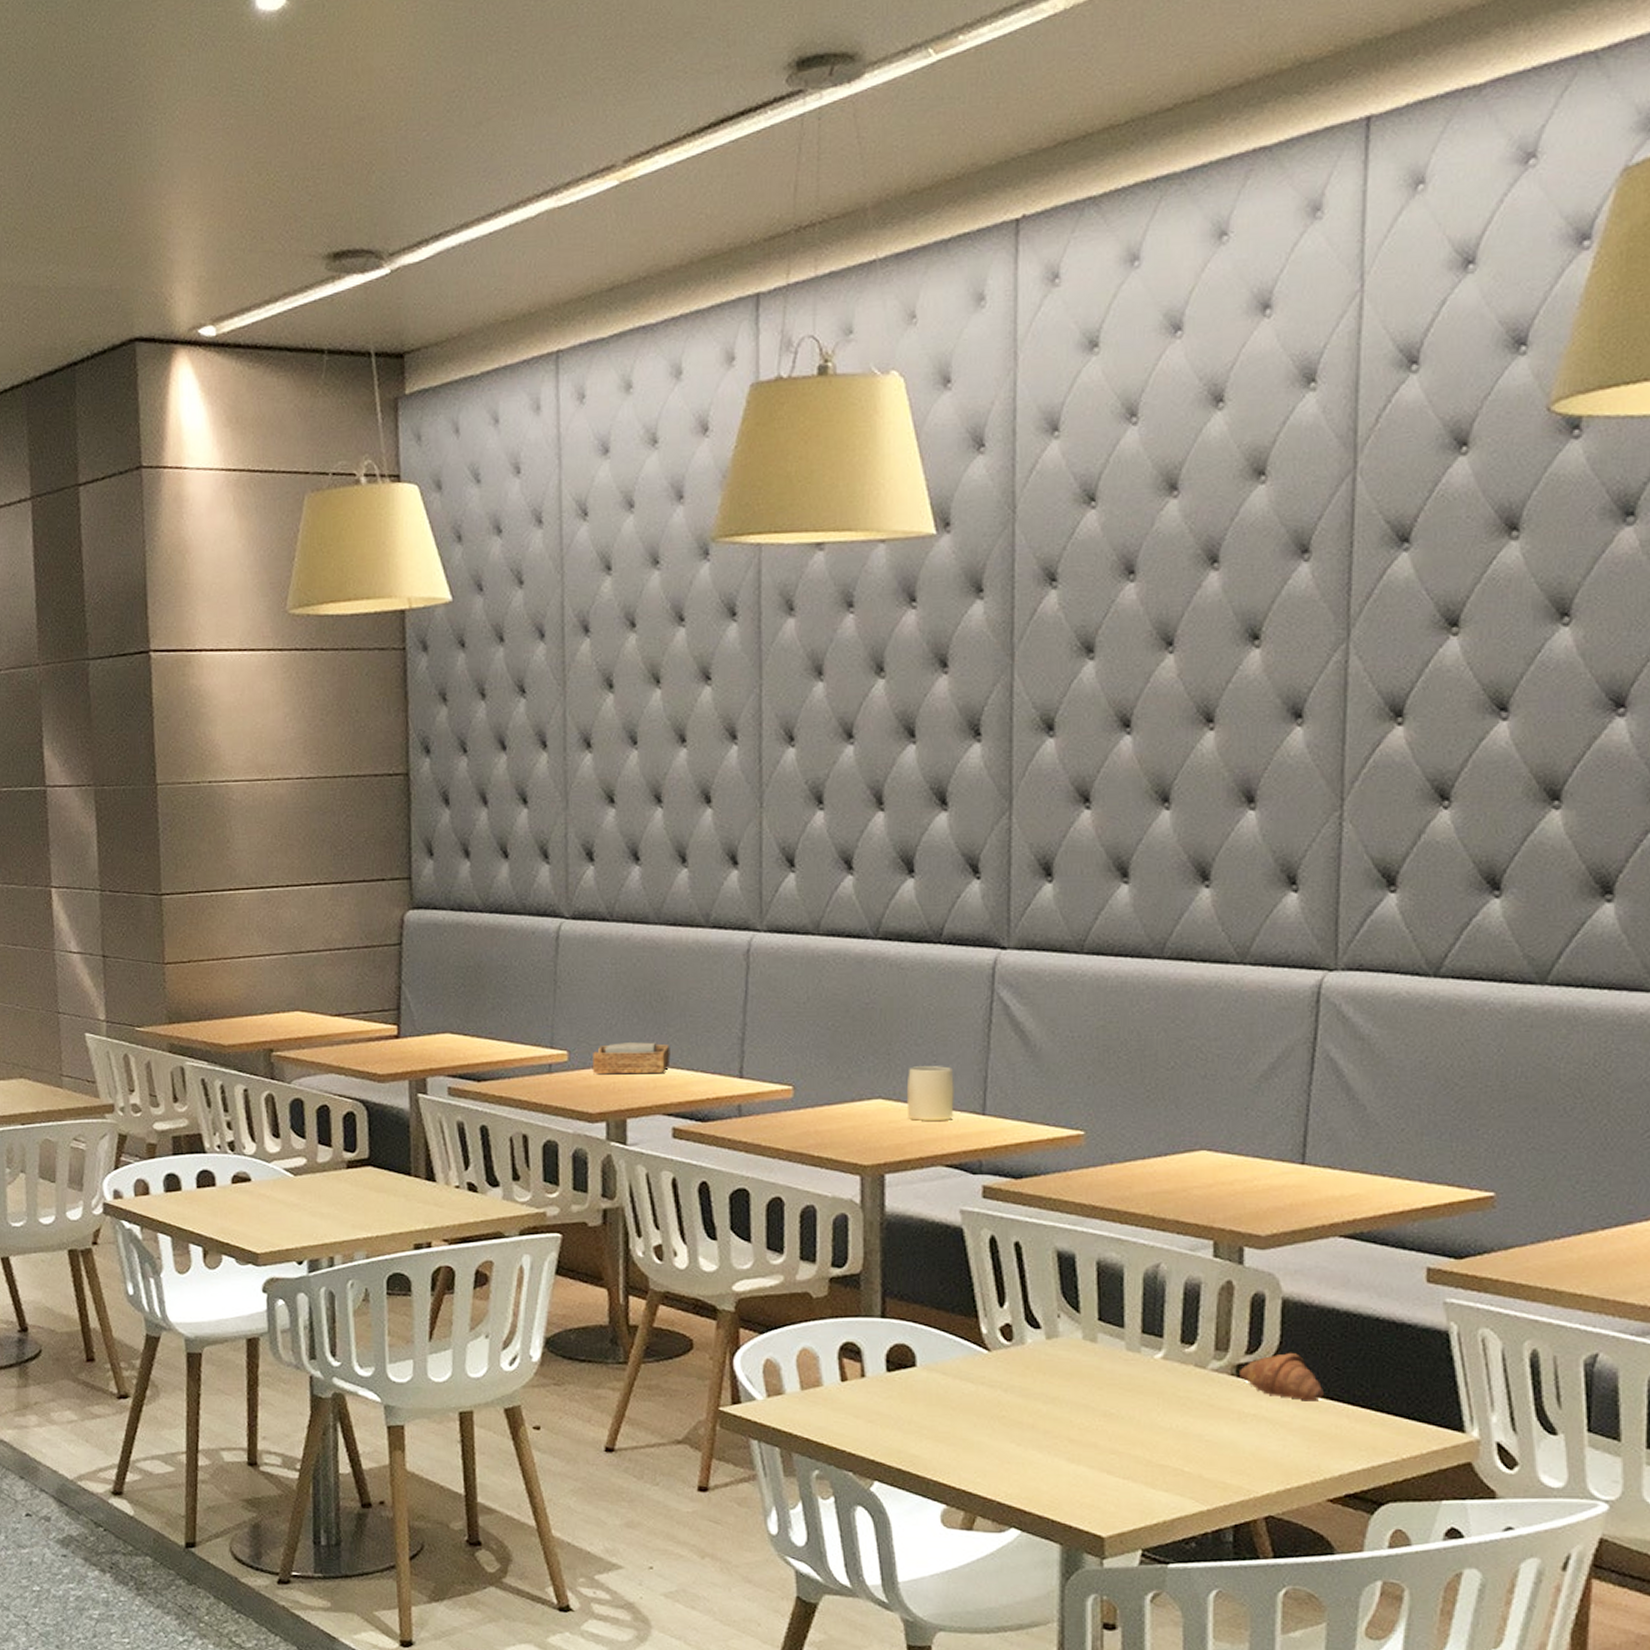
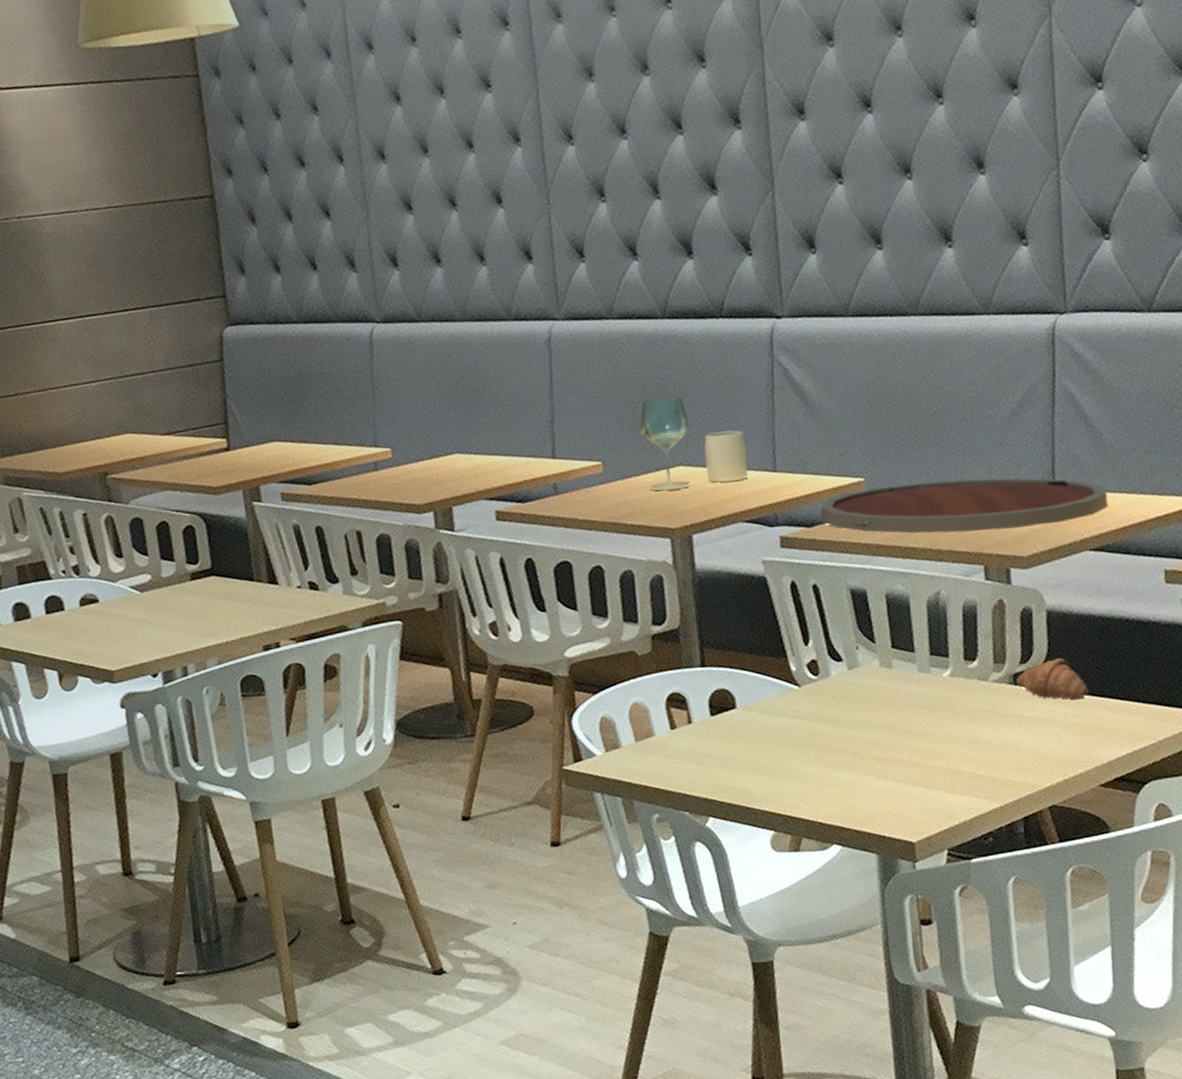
napkin holder: present [592,1042,671,1075] -> none [415,432,488,468]
wine glass: none [838,1024,893,1124] -> present [639,397,690,491]
tray: none [1031,1142,1366,1203] -> present [820,478,1108,534]

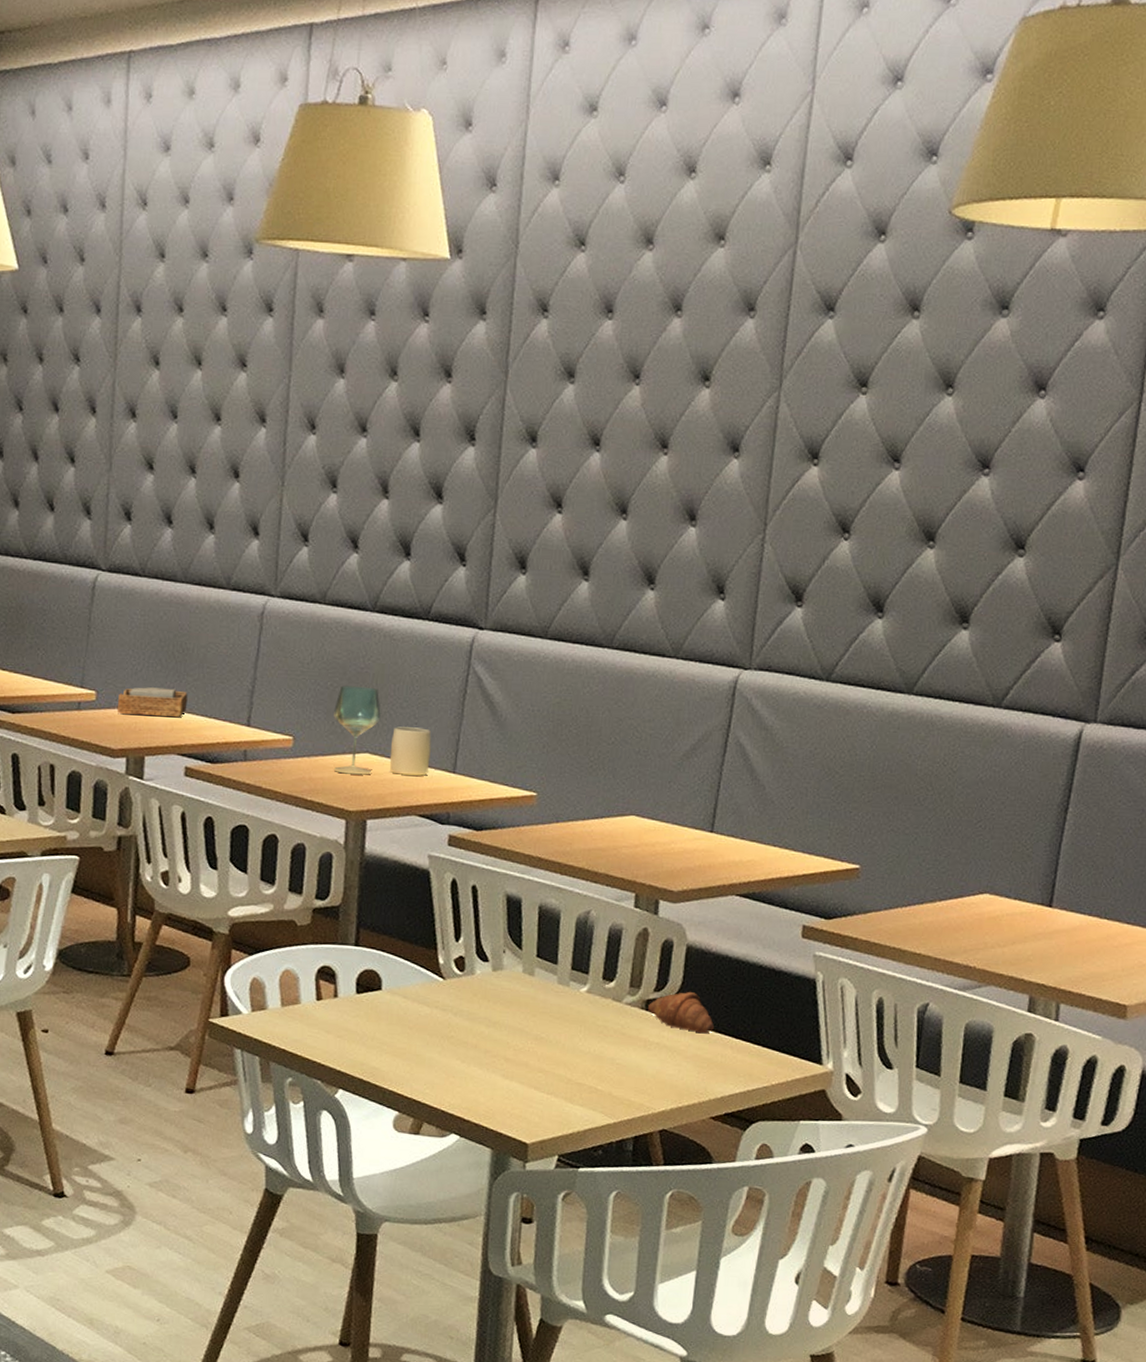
napkin holder: none [415,432,488,468] -> present [117,687,188,718]
tray: present [820,478,1108,534] -> none [490,804,761,865]

